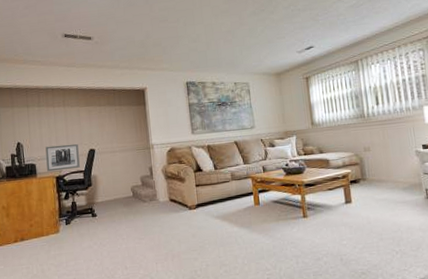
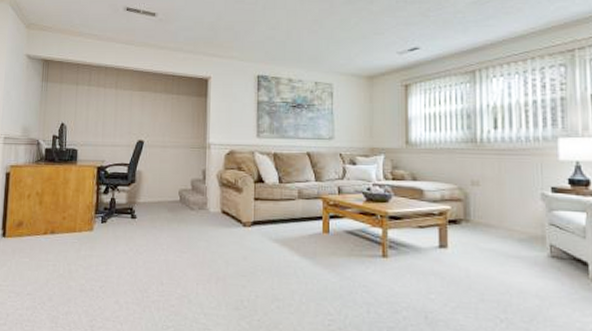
wall art: present [45,143,80,172] -> none [89,131,127,161]

